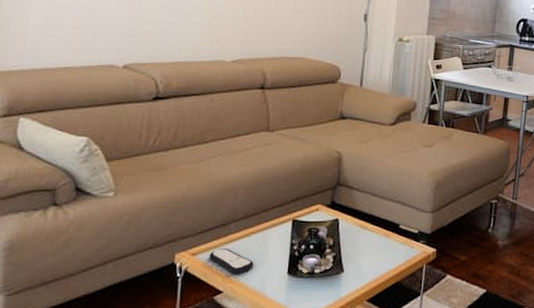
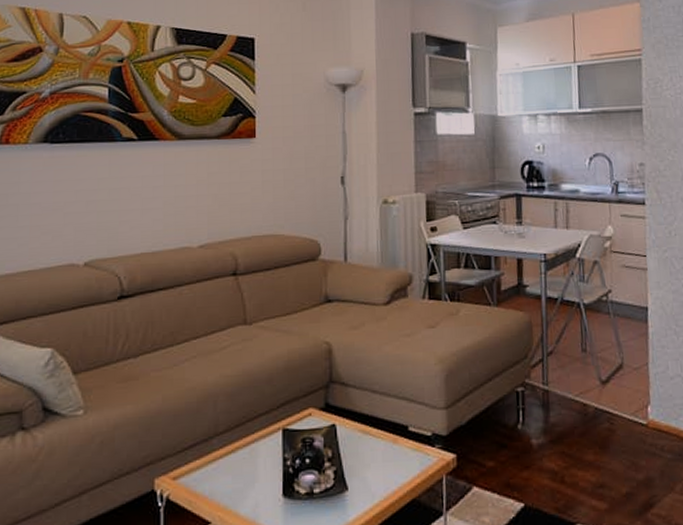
remote control: present [209,249,254,275] -> none [192,469,243,501]

